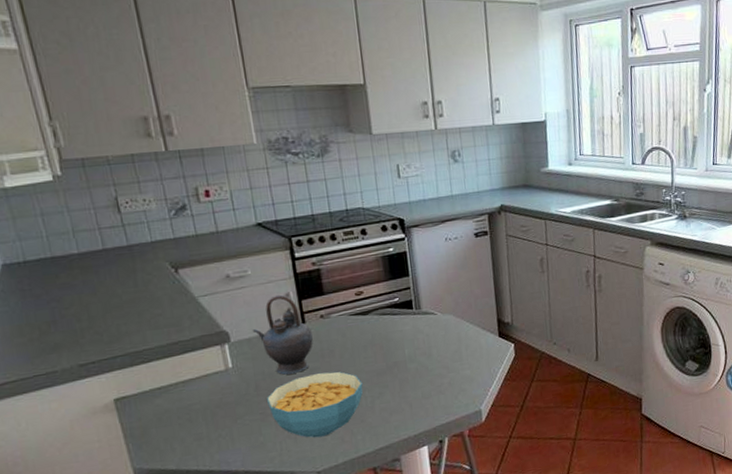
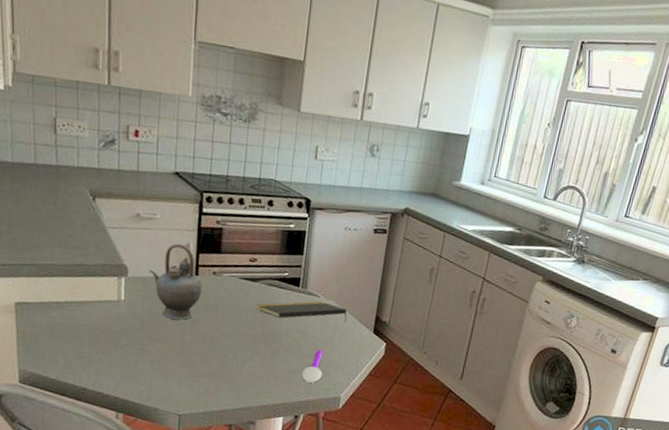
cereal bowl: present [266,371,363,438] -> none [147,324,237,384]
notepad: none [374,318,469,346] -> present [257,301,347,323]
spoon: none [435,367,458,404] -> present [301,350,324,383]

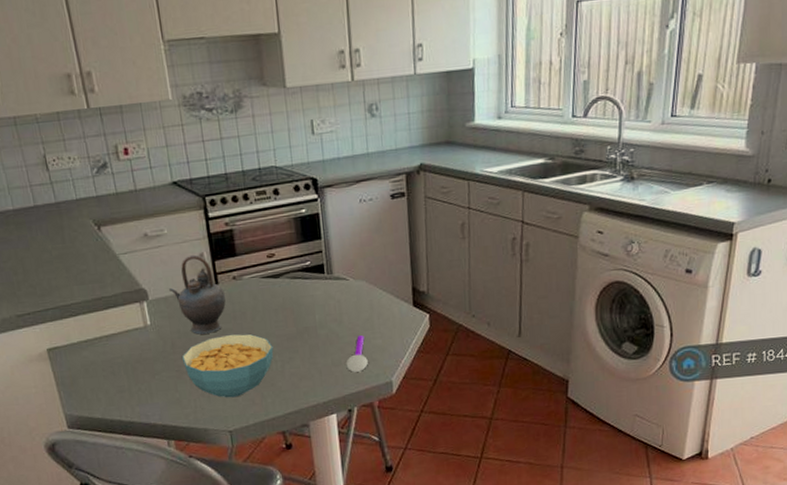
cereal bowl: none [147,324,237,384] -> present [181,334,274,398]
notepad: present [257,301,347,323] -> none [285,284,382,311]

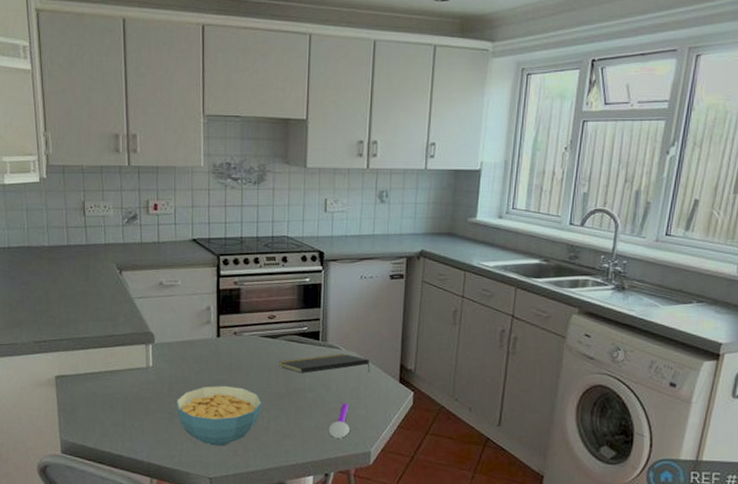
teapot: present [168,254,226,335] -> none [173,307,224,382]
notepad: none [285,284,382,311] -> present [279,353,370,373]

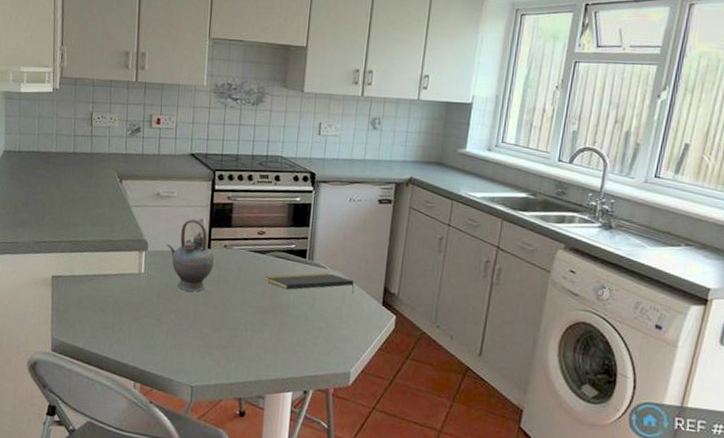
teapot: none [173,307,224,382] -> present [166,218,214,292]
cereal bowl: present [176,385,262,446] -> none [164,296,247,356]
spoon: present [328,403,350,438] -> none [309,322,332,357]

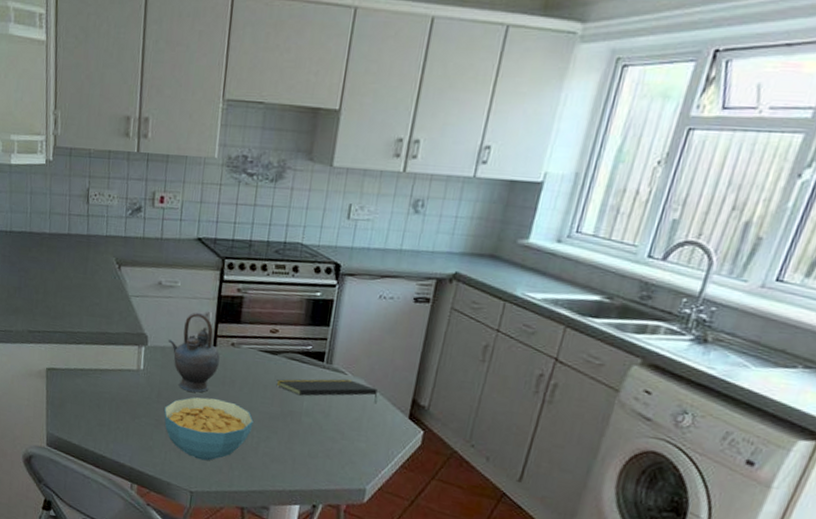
cereal bowl: none [164,296,247,356] -> present [163,397,254,461]

